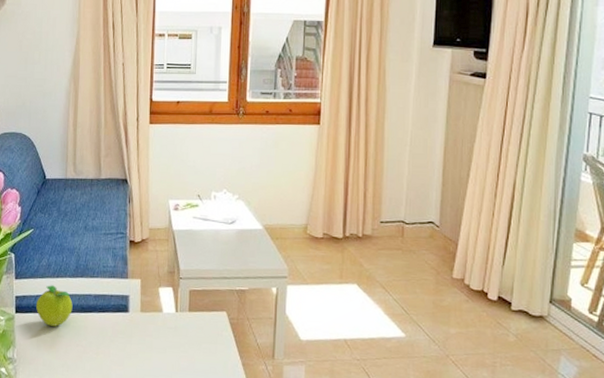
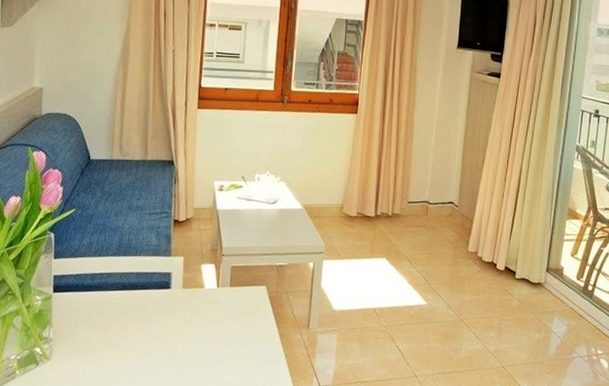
fruit: present [35,285,73,327] -> none [75,264,114,305]

